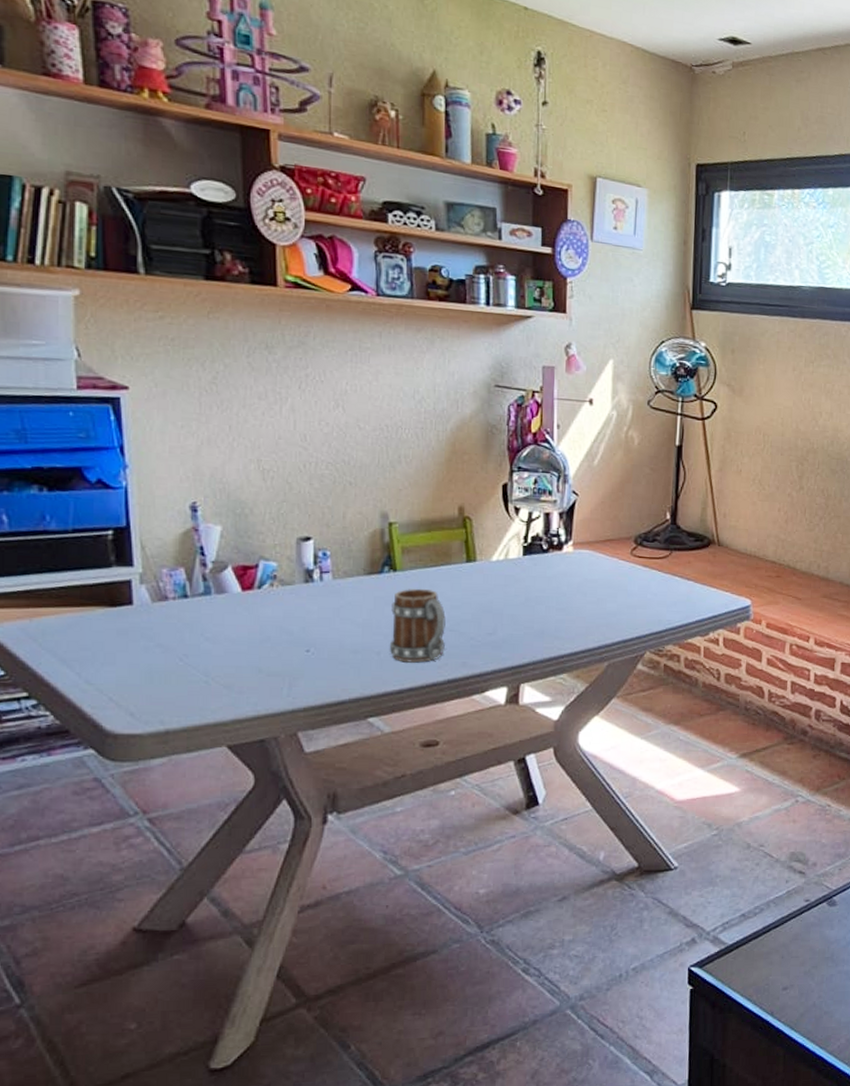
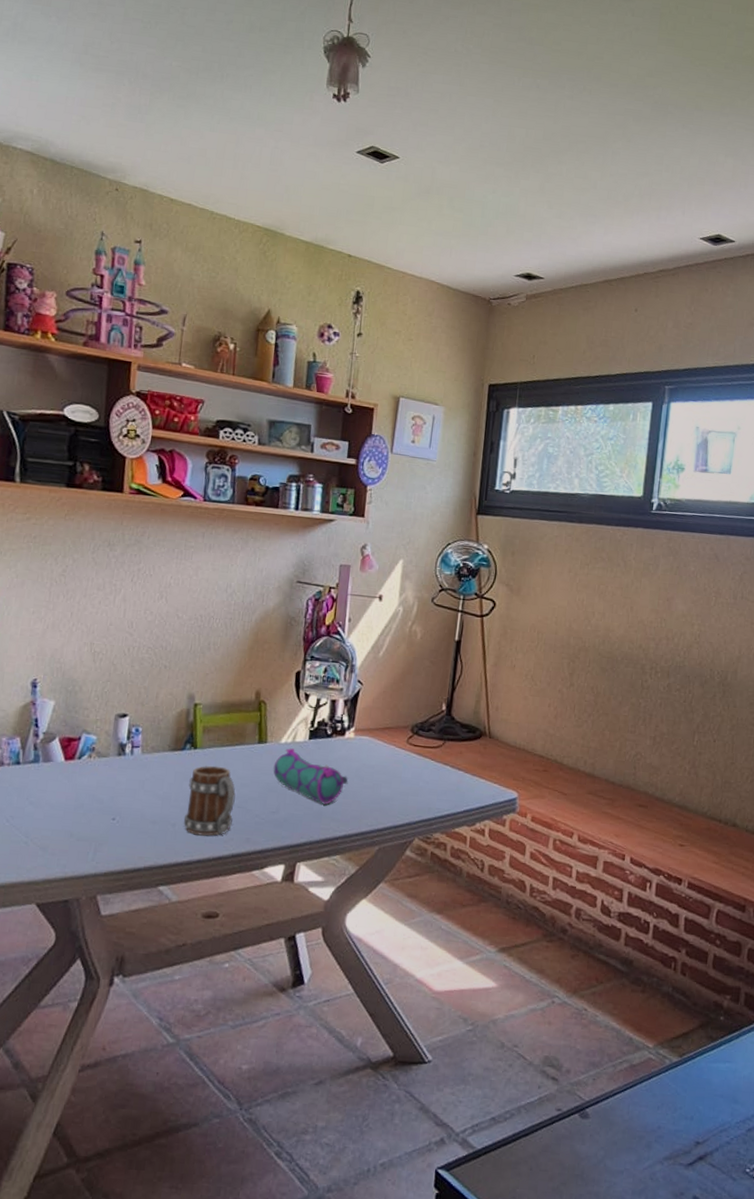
pencil case: none [485,566,570,623] -> present [273,748,349,805]

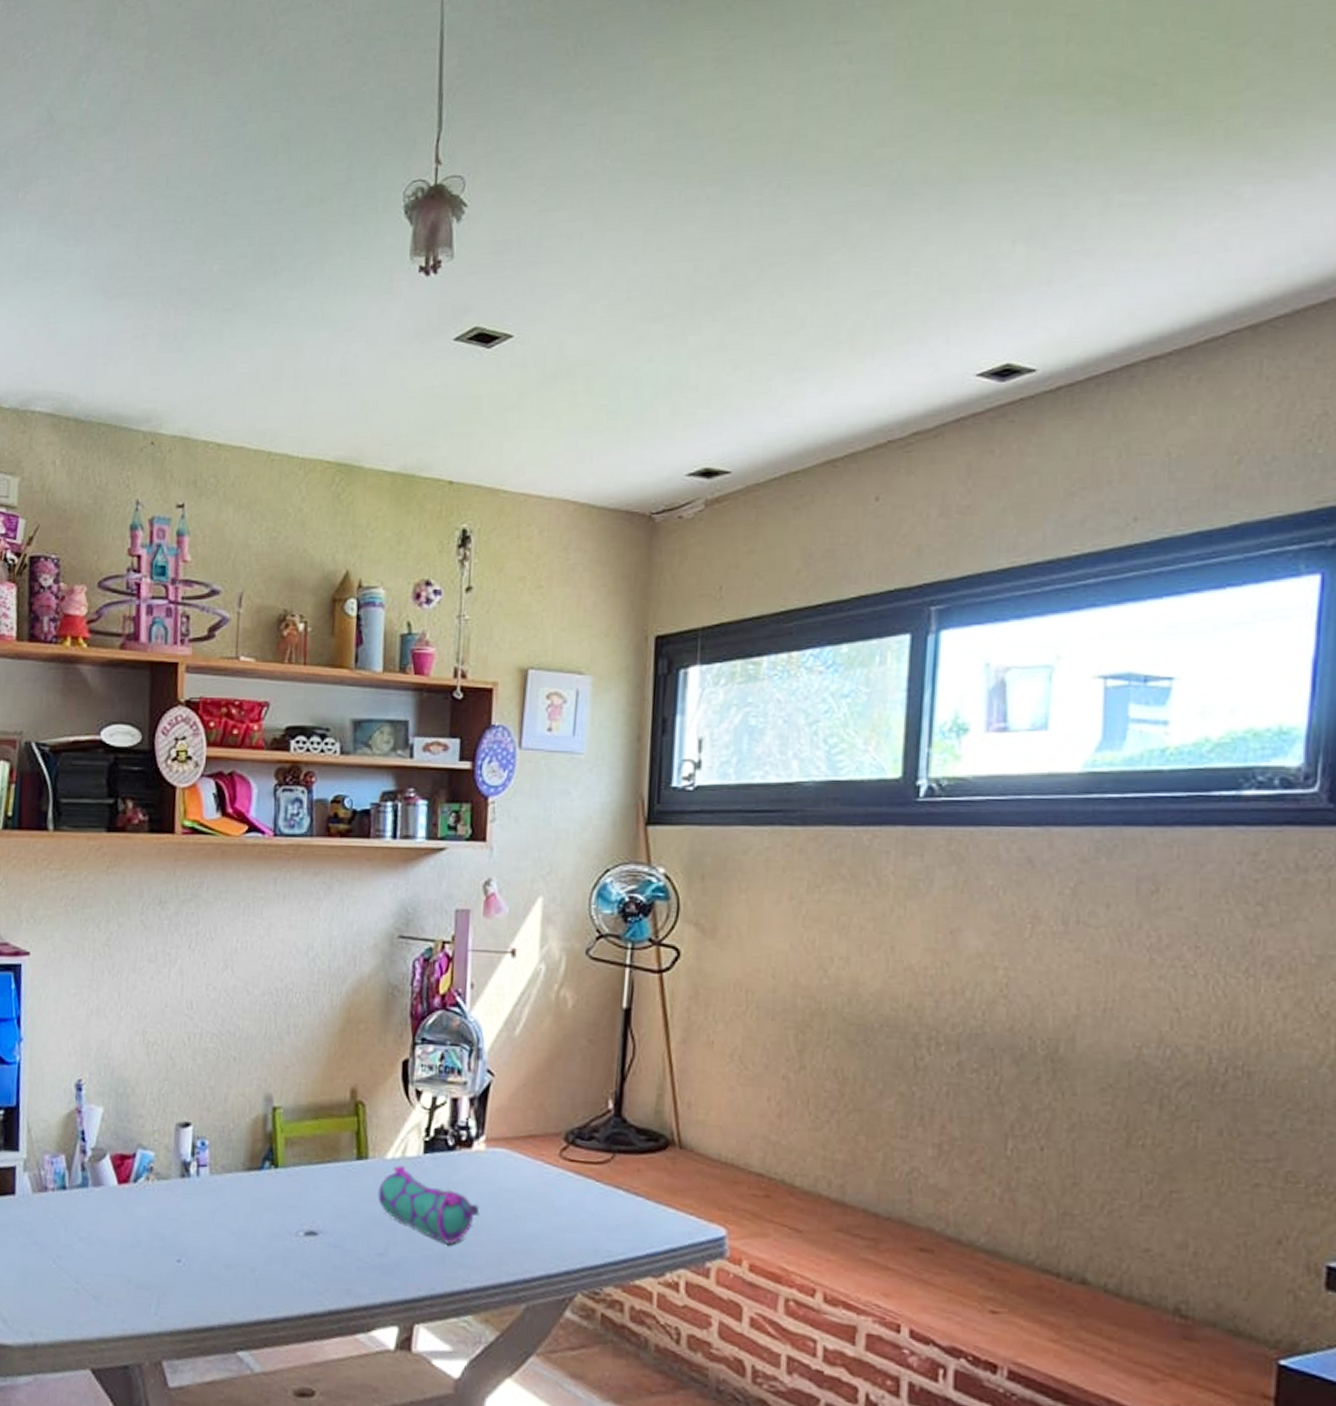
mug: present [183,765,236,836] -> none [265,1190,330,1286]

